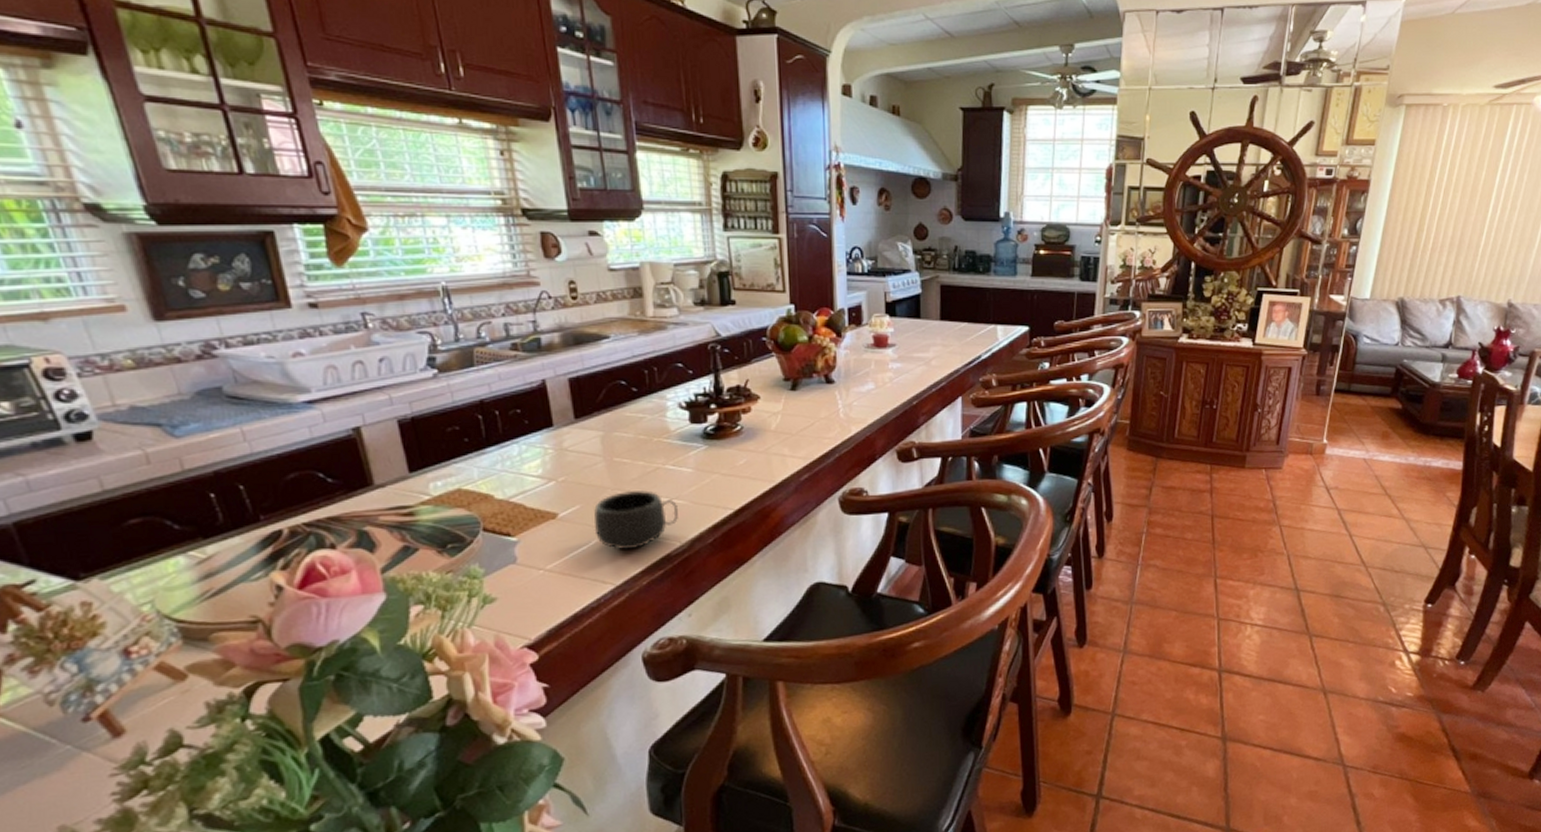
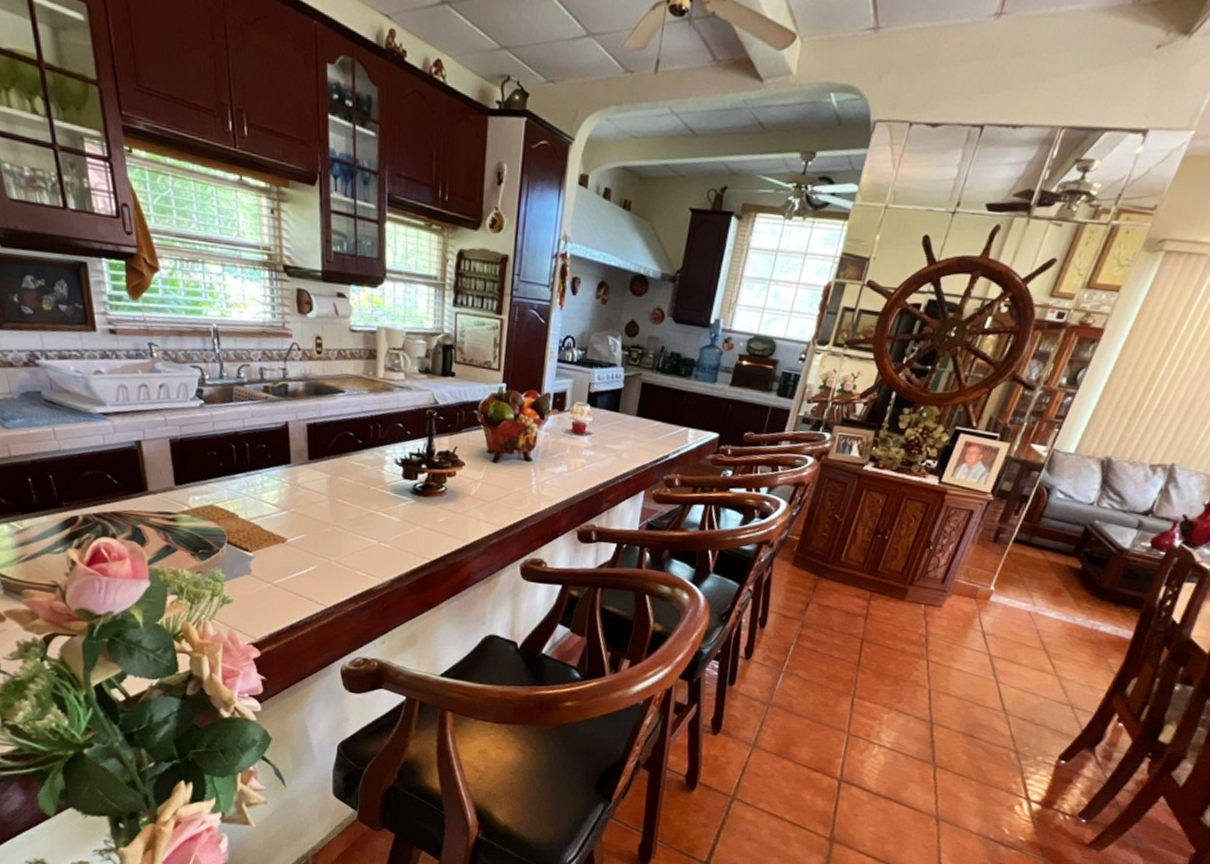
mug: present [594,490,678,550] -> none [314,528,384,579]

